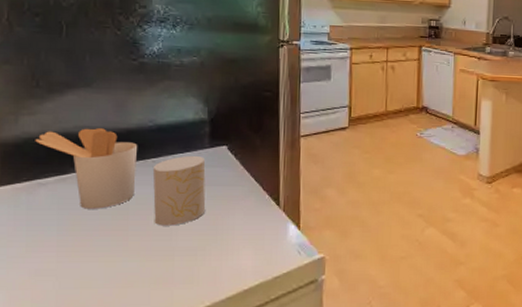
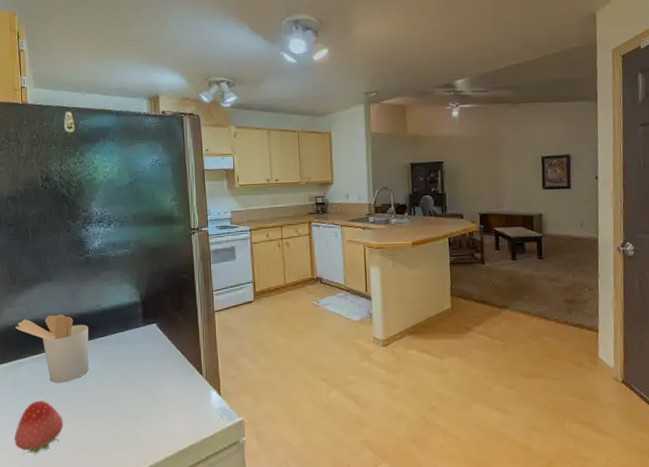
fruit: none [25,229,96,295] -> present [14,400,64,456]
cup: present [153,155,206,226] -> none [102,333,144,395]

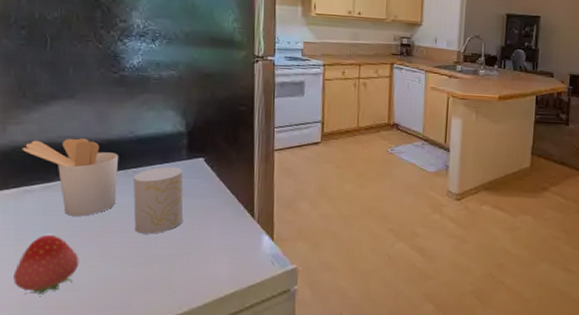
cup: none [102,333,144,395] -> present [133,166,184,234]

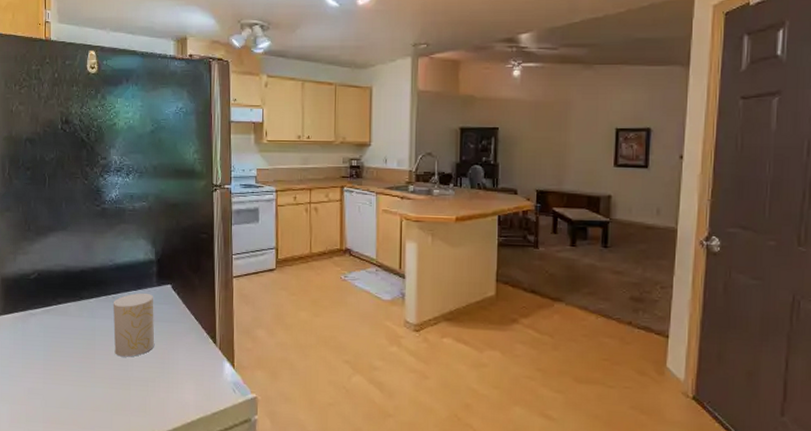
fruit: present [13,234,79,297] -> none [21,354,71,412]
utensil holder: present [22,138,119,216] -> none [28,266,102,338]

